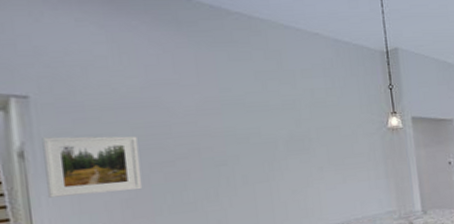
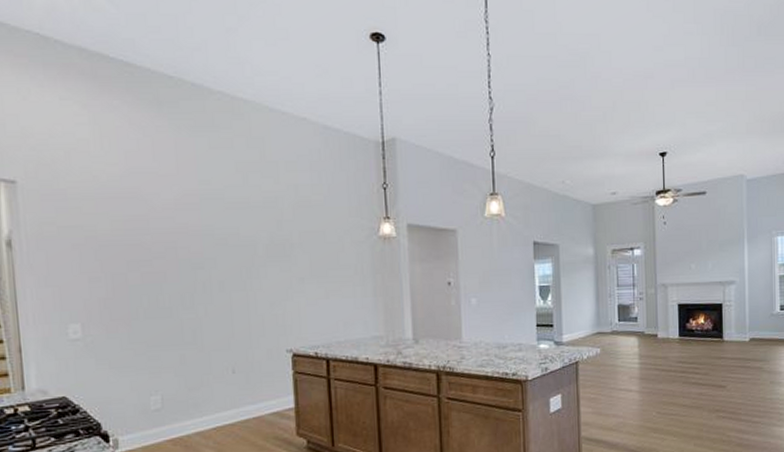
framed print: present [42,136,143,198] -> none [27,226,120,291]

